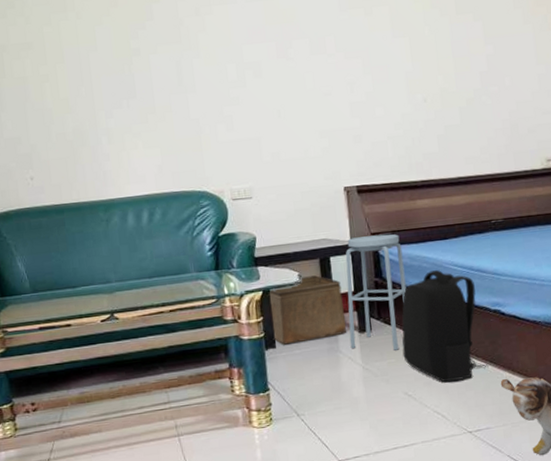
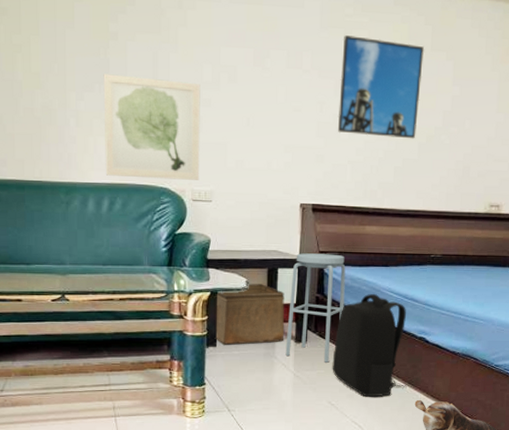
wall art: none [130,84,237,188] -> present [103,74,200,180]
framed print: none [364,12,455,111] -> present [337,35,425,139]

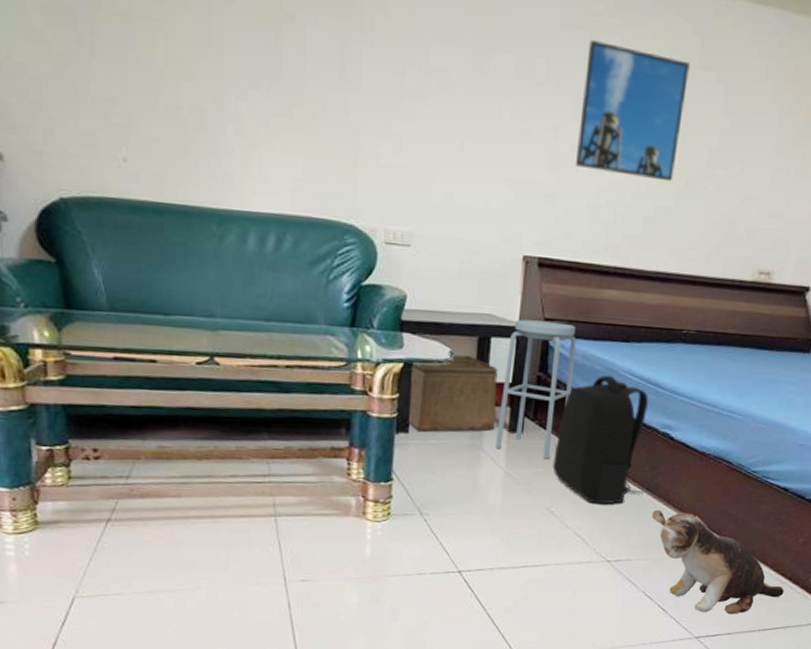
wall art: present [103,74,200,180] -> none [272,67,402,218]

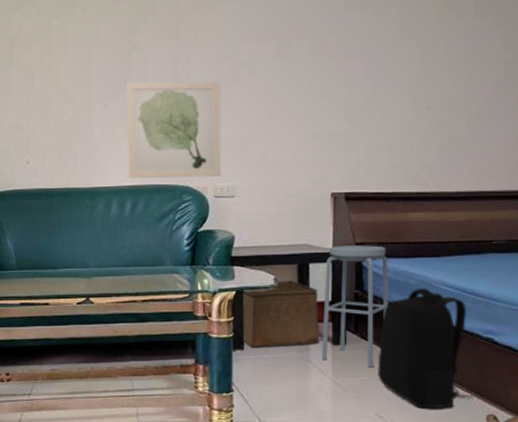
wall art: none [272,67,402,218] -> present [126,81,222,178]
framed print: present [576,40,691,182] -> none [369,14,467,116]

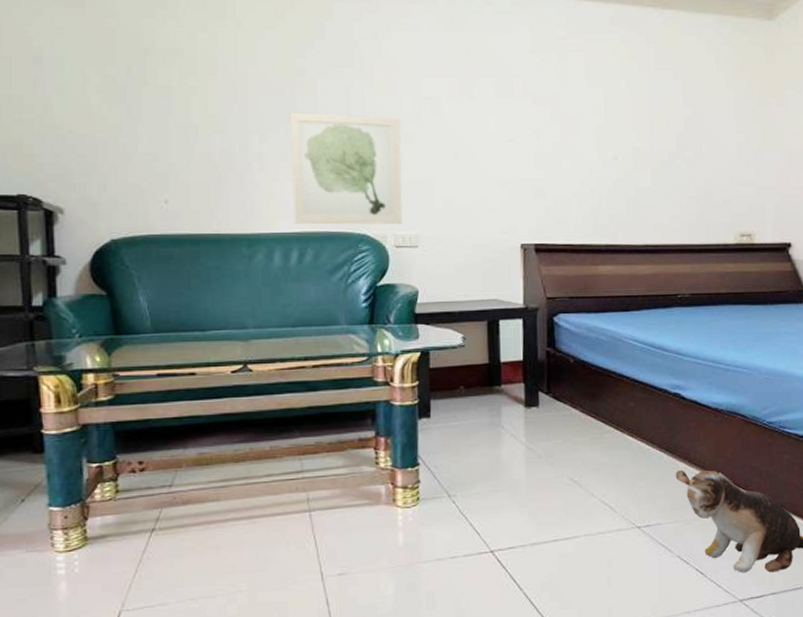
storage bin: present [242,281,320,348] -> none [427,339,512,415]
stool: present [321,245,389,368] -> none [514,300,581,430]
backpack: present [377,289,473,409] -> none [571,344,664,470]

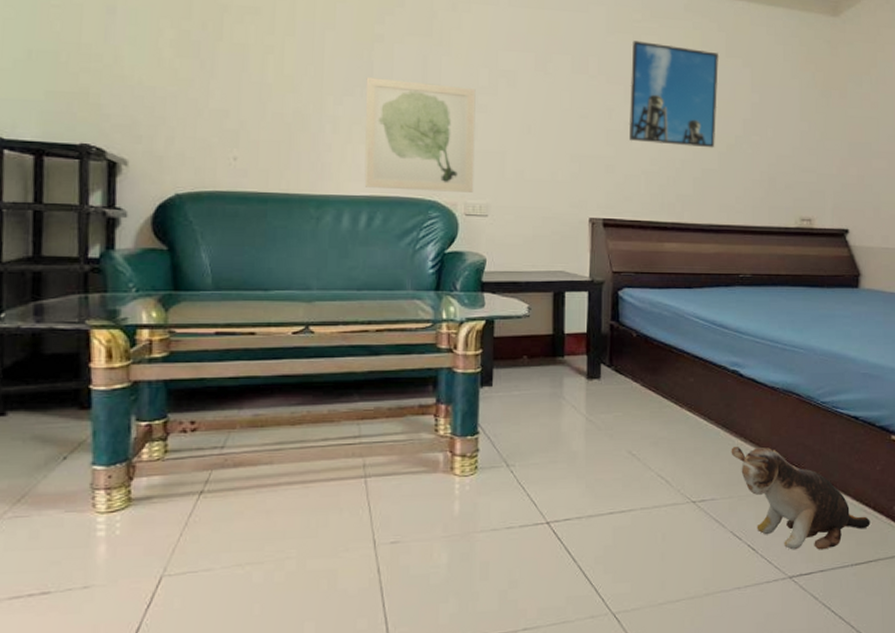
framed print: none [557,59,649,166] -> present [628,41,720,148]

